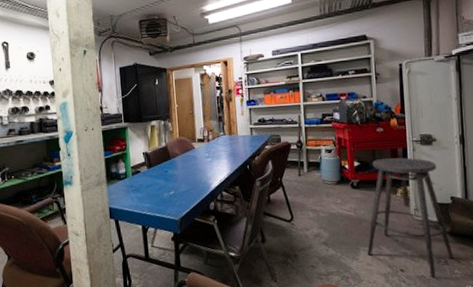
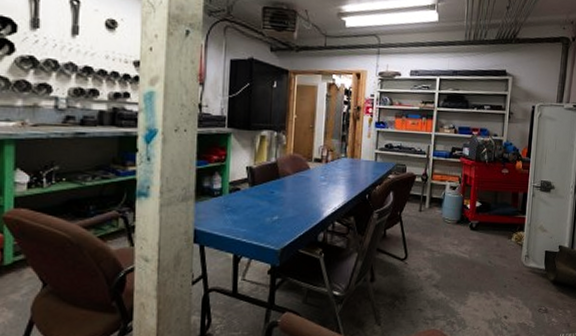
stool: present [367,157,453,278] -> none [476,202,553,326]

